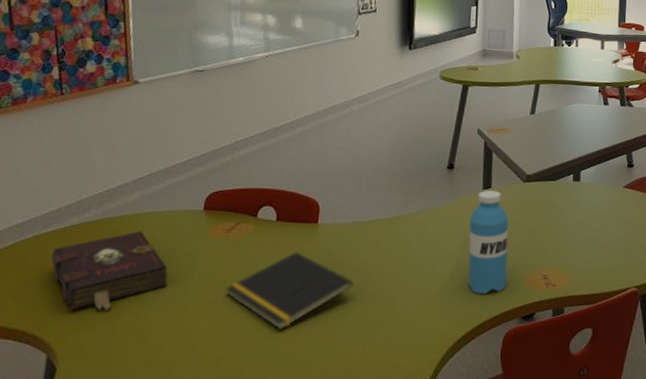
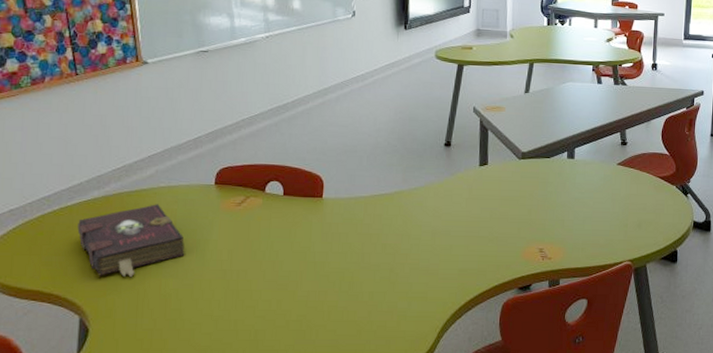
notepad: present [225,251,354,329] -> none [239,224,358,296]
water bottle: present [468,191,509,294] -> none [467,167,505,266]

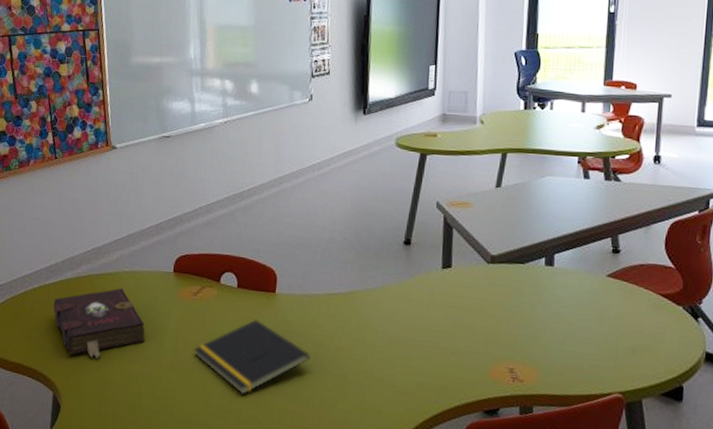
notepad: none [239,224,358,296] -> present [194,319,310,394]

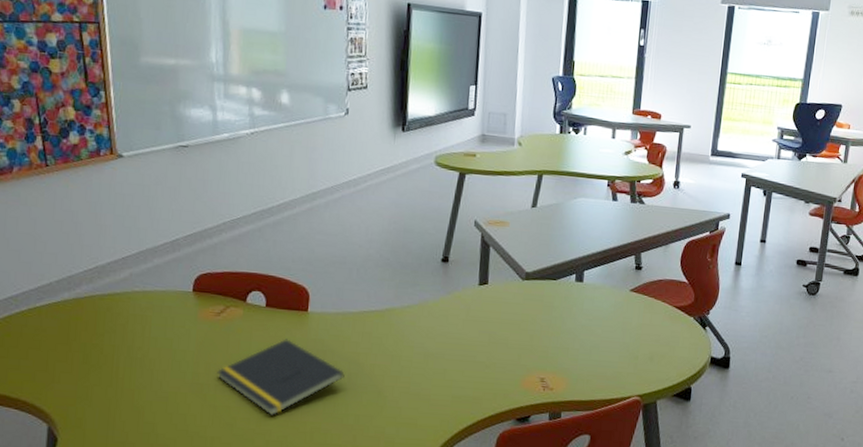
book: present [53,288,145,360] -> none [46,309,160,387]

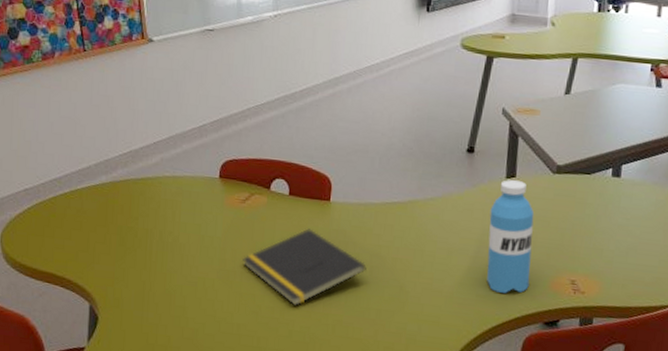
water bottle: none [462,287,506,393] -> present [487,180,535,293]

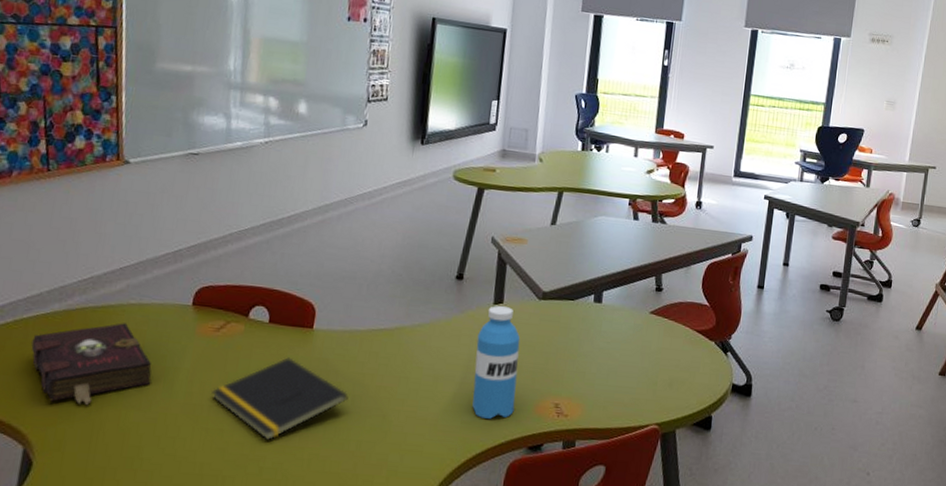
book: none [87,194,189,269] -> present [31,323,152,406]

